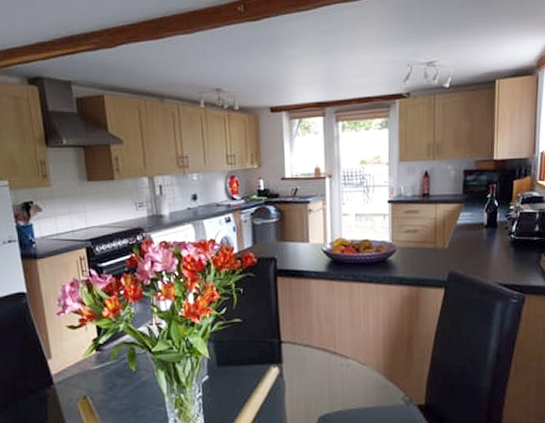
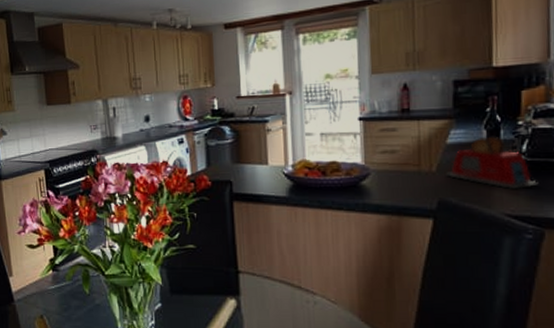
toaster: none [455,218,523,262] -> present [446,136,539,189]

